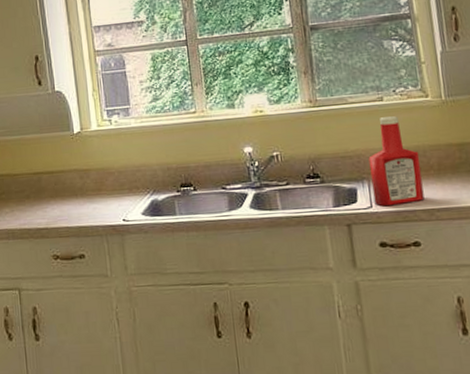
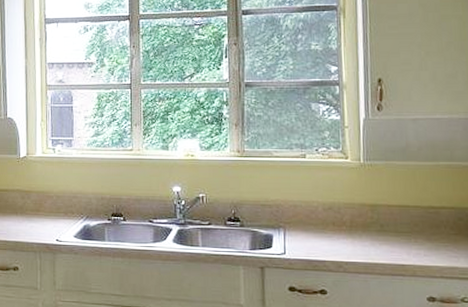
ketchup bottle: present [368,116,425,206] -> none [286,173,335,255]

